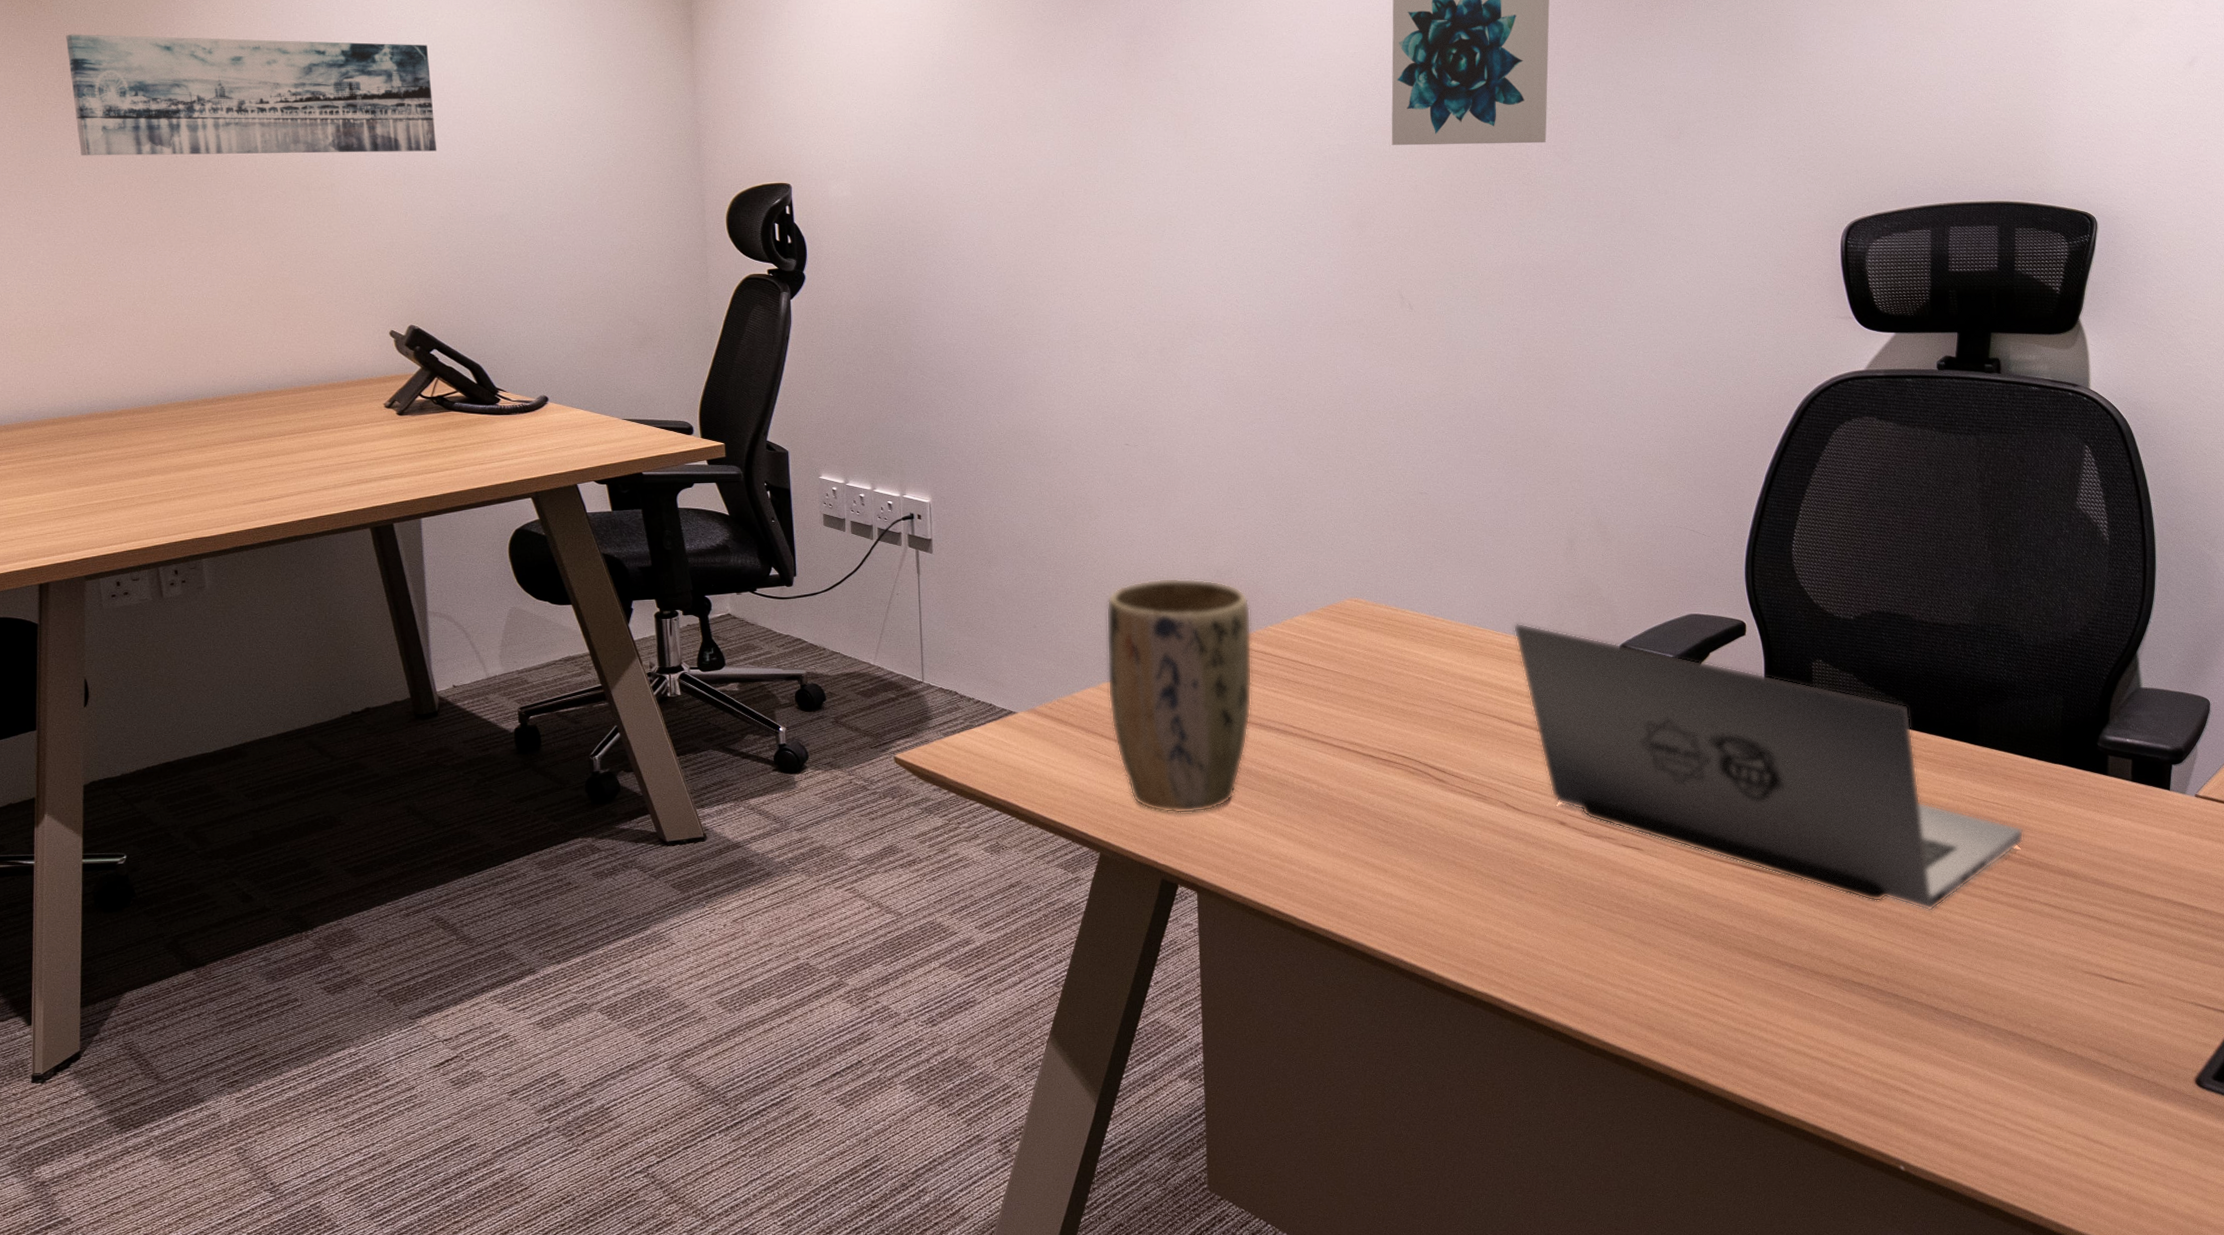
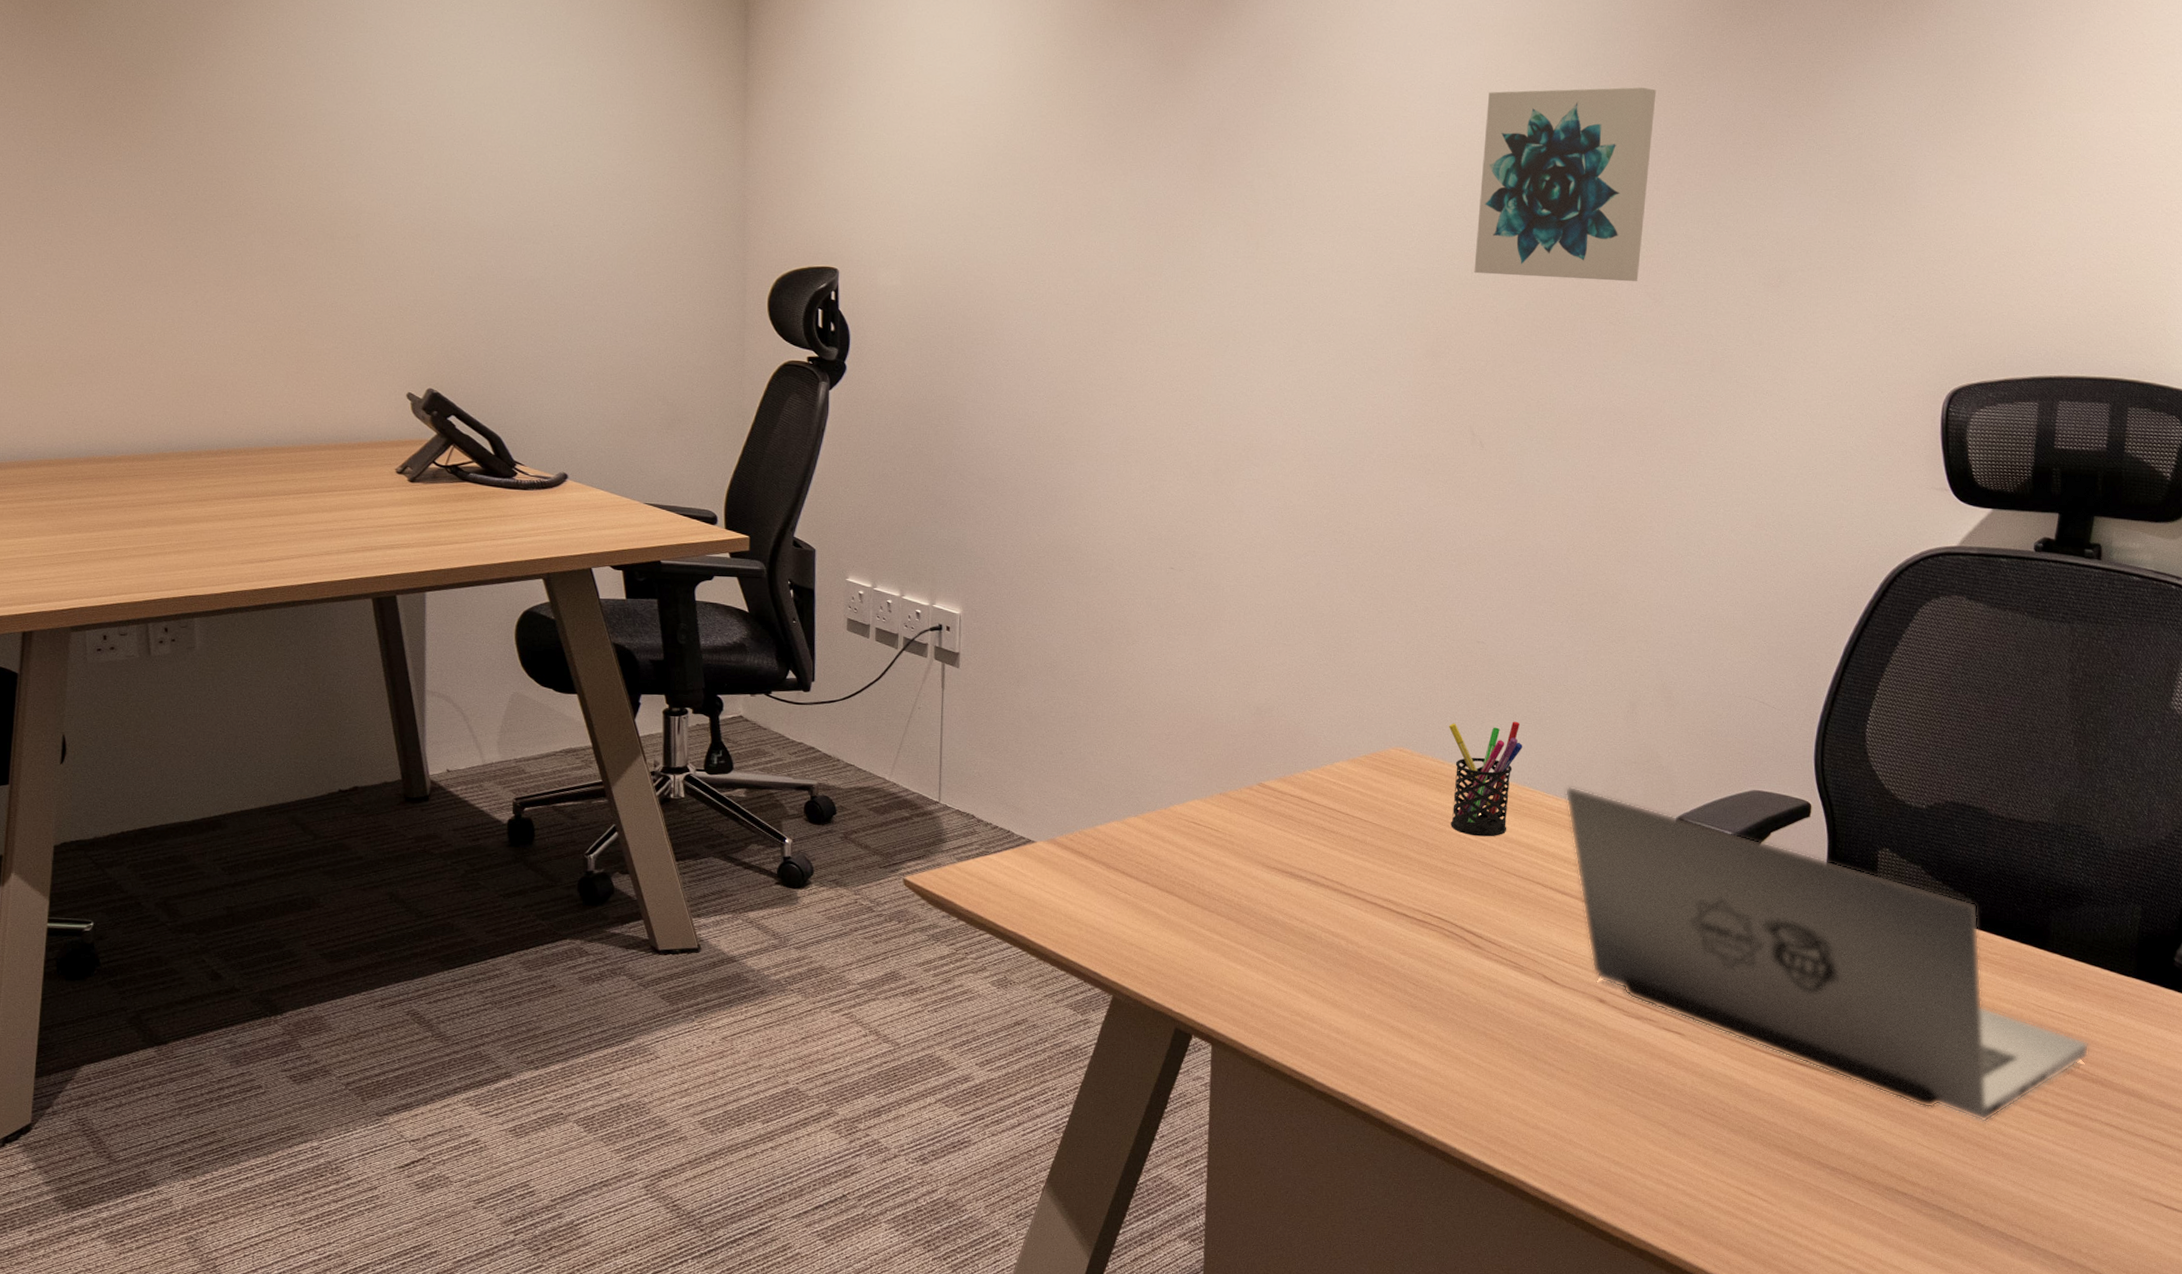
wall art: present [66,34,437,156] -> none [90,57,470,208]
plant pot: present [1106,577,1253,814] -> none [1132,711,1290,962]
pen holder: none [1399,565,1470,677] -> present [1449,721,1523,837]

